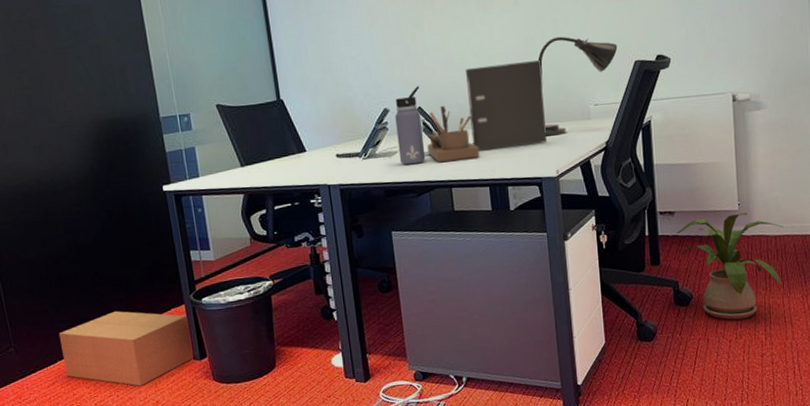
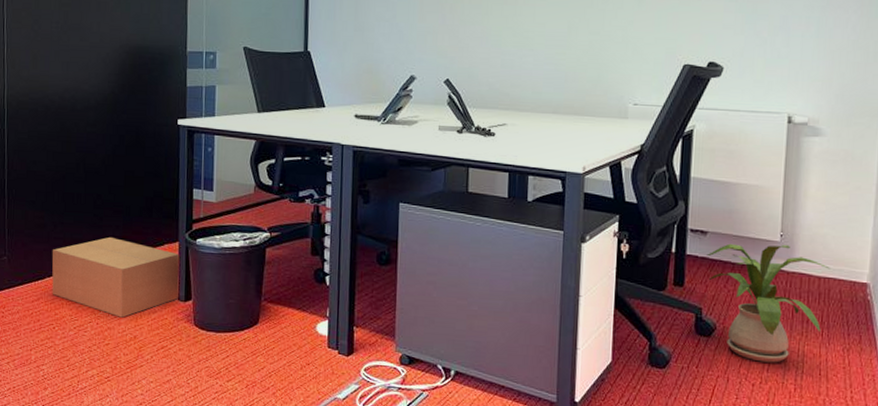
water bottle: present [395,86,426,165] -> none [419,58,450,137]
desk organizer: present [427,105,480,163] -> none [449,81,504,141]
binder: present [466,60,547,151] -> none [497,47,581,136]
desk lamp: present [537,36,618,136] -> none [576,27,667,130]

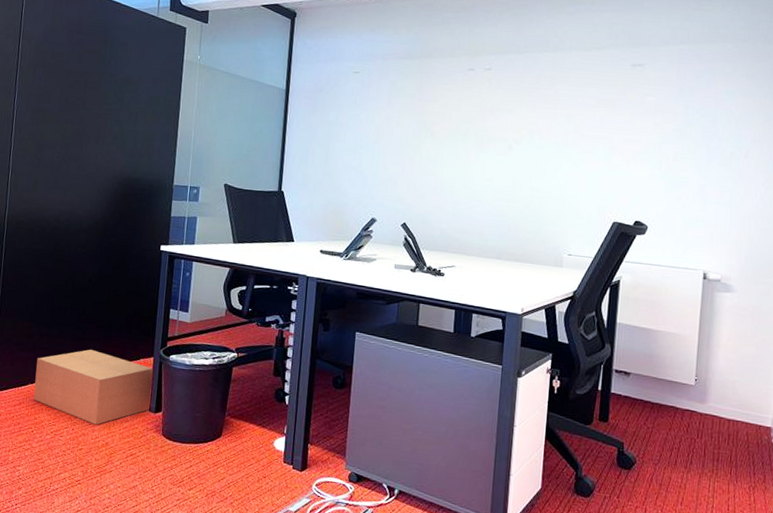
house plant: present [706,243,830,363] -> none [629,384,739,497]

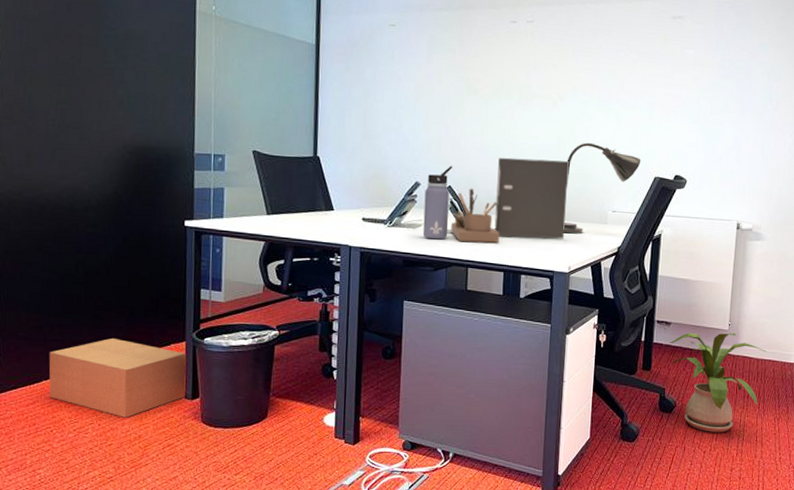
water bottle: none [376,204,408,275] -> present [422,166,452,240]
desk organizer: none [404,226,453,281] -> present [451,188,500,243]
binder: none [447,197,524,280] -> present [494,157,569,239]
desk lamp: none [516,185,599,275] -> present [563,142,641,234]
house plant: none [629,384,739,497] -> present [670,332,766,433]

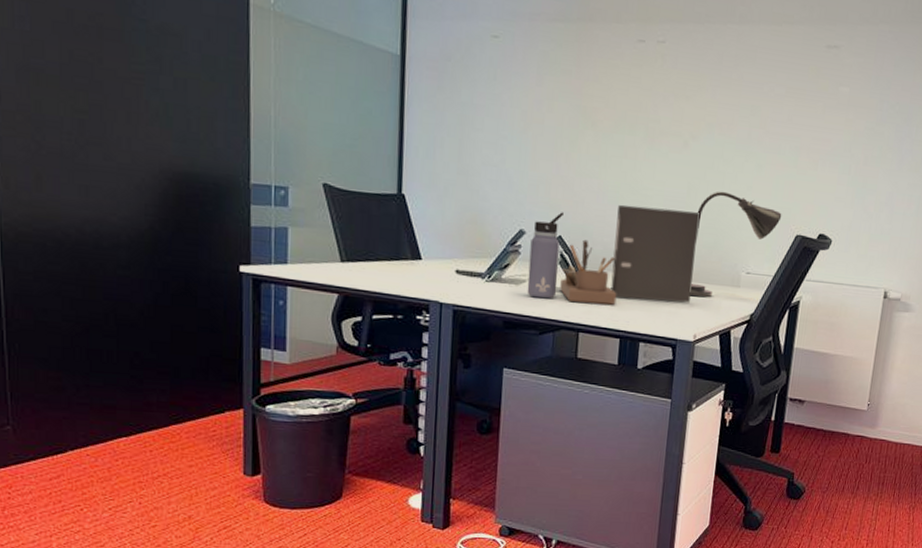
cardboard box: present [49,337,187,418] -> none [74,402,245,496]
house plant: present [670,332,766,433] -> none [802,412,906,522]

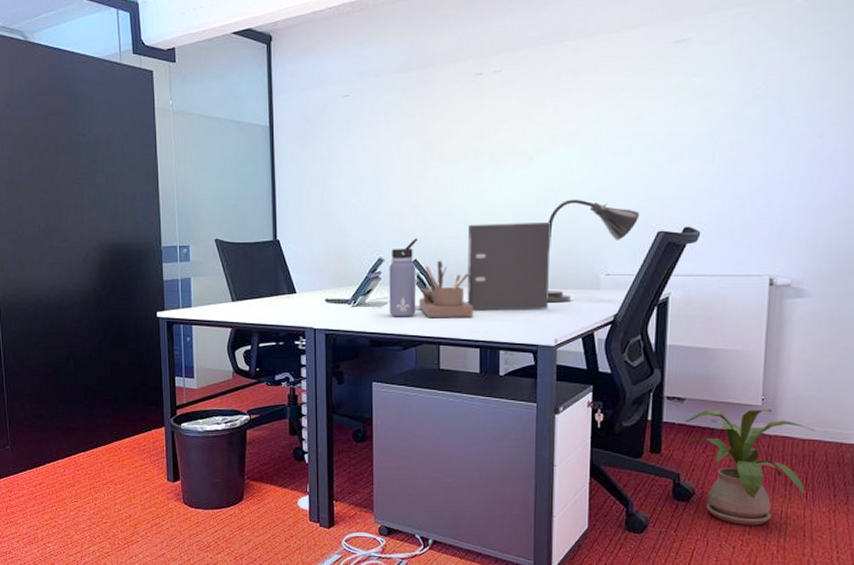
house plant: none [802,412,906,522] -> present [684,409,815,526]

